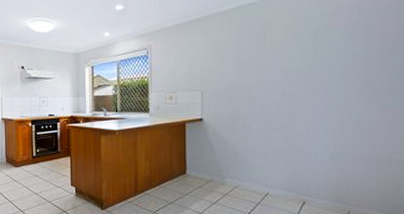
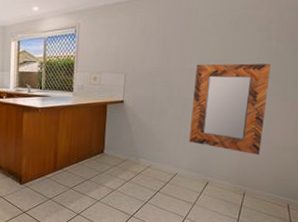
home mirror: none [278,71,361,170] -> present [189,63,271,155]

